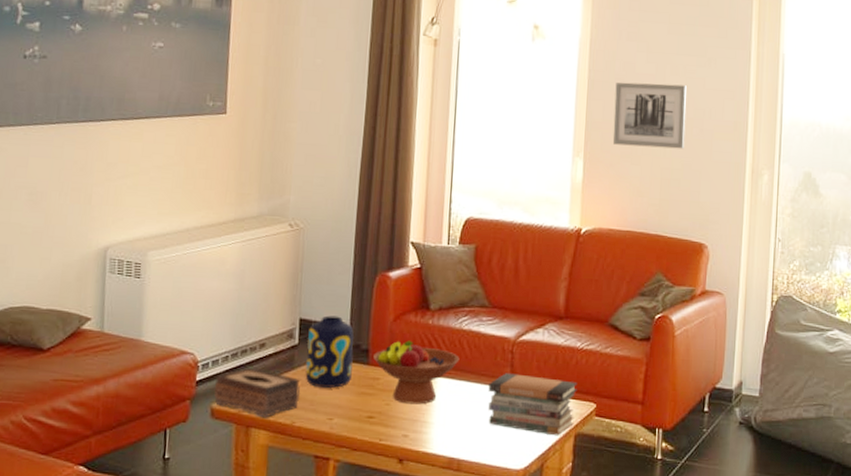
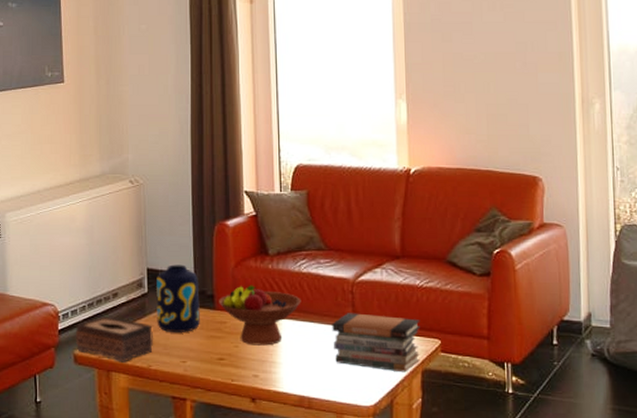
wall art: present [612,82,687,149] -> none [432,20,509,84]

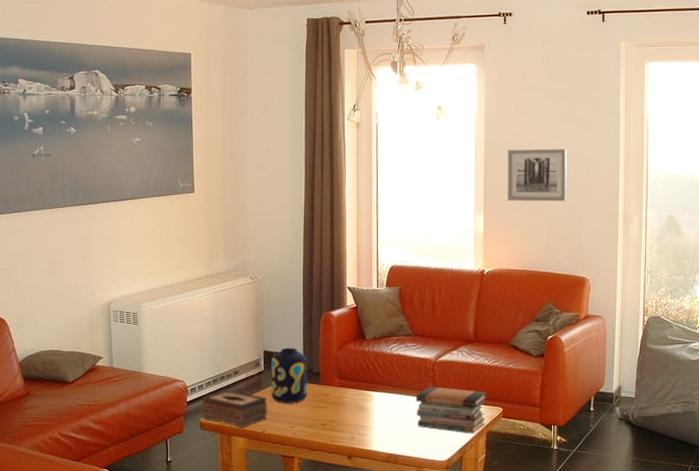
fruit bowl: present [219,285,301,346] -> none [323,364,392,413]
wall art: none [432,20,509,84] -> present [507,149,567,202]

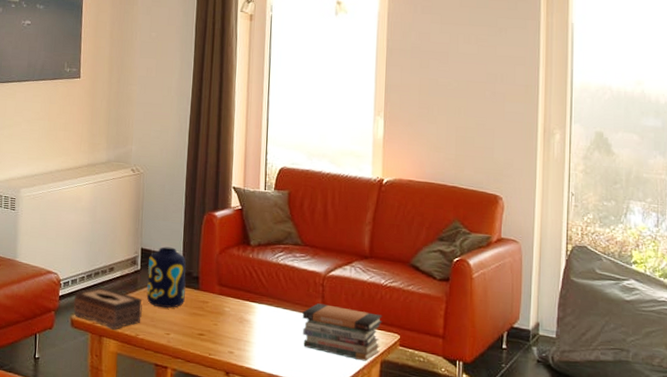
wall art: present [507,149,567,202] -> none [410,50,479,110]

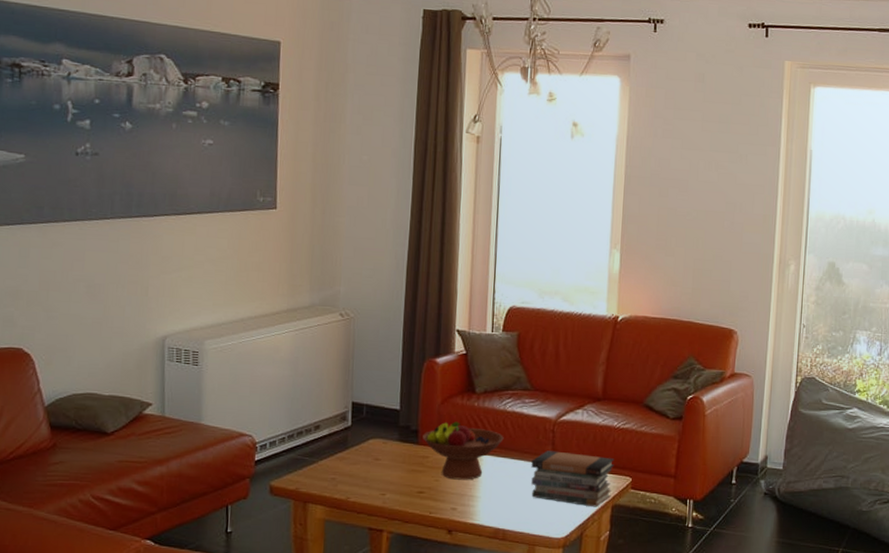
tissue box: present [73,287,142,330] -> none [272,448,354,494]
vase: present [146,246,186,308] -> none [358,399,404,467]
fruit bowl: none [203,271,277,326] -> present [423,421,504,480]

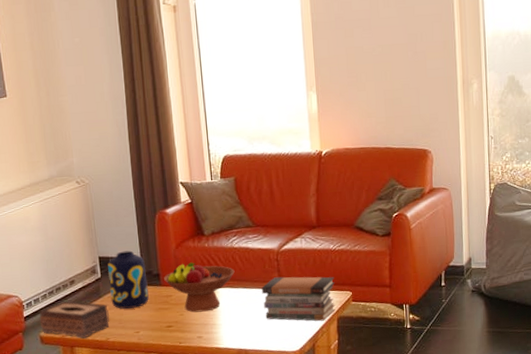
tissue box: none [272,448,354,494] -> present [38,301,110,338]
vase: none [358,399,404,467] -> present [108,250,149,309]

